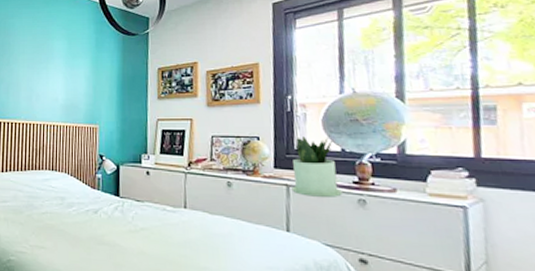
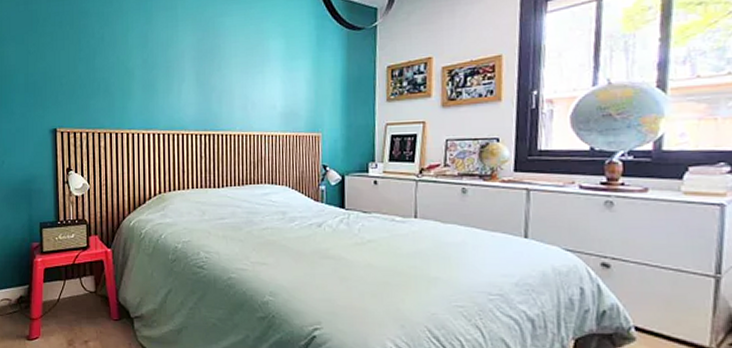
planter: present [291,137,344,198] -> none [532,135,590,202]

